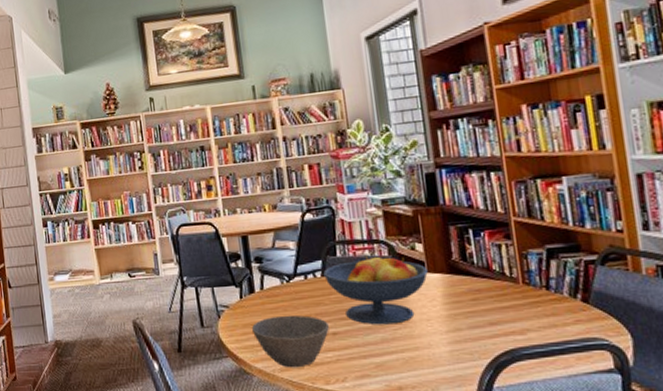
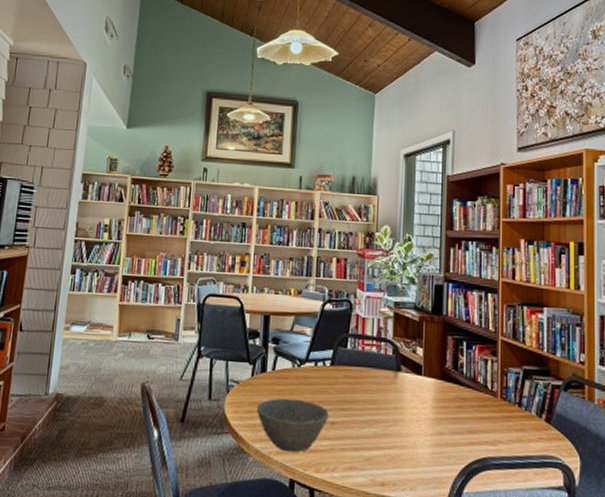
fruit bowl: present [323,255,428,325] -> none [332,352,424,421]

